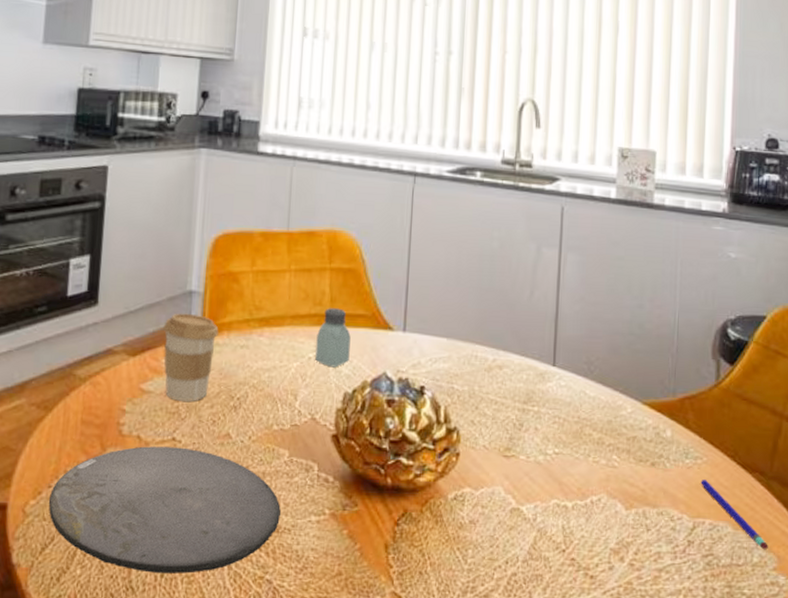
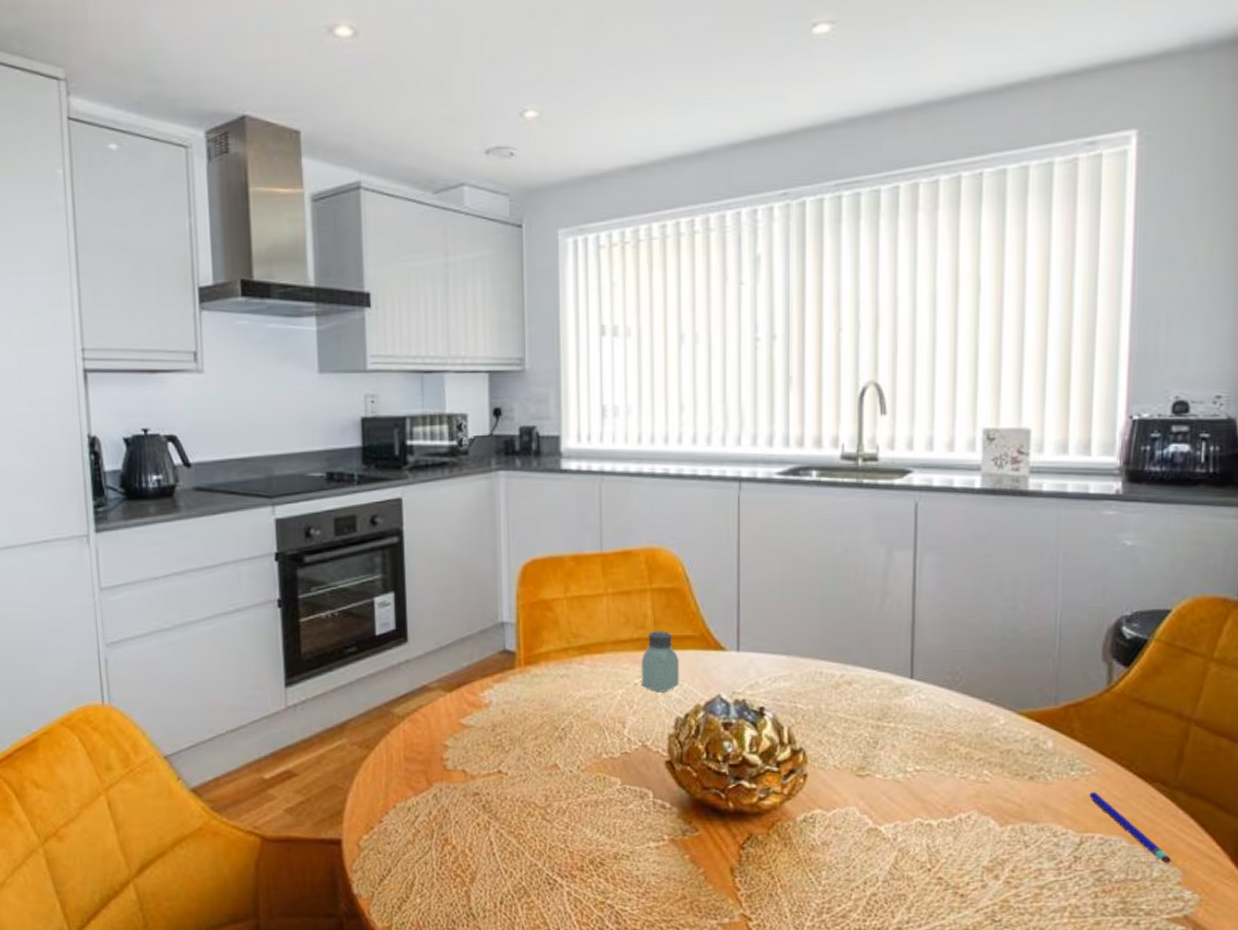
plate: present [48,446,281,574] -> none [381,779,617,900]
coffee cup: present [163,313,219,403] -> none [477,645,536,735]

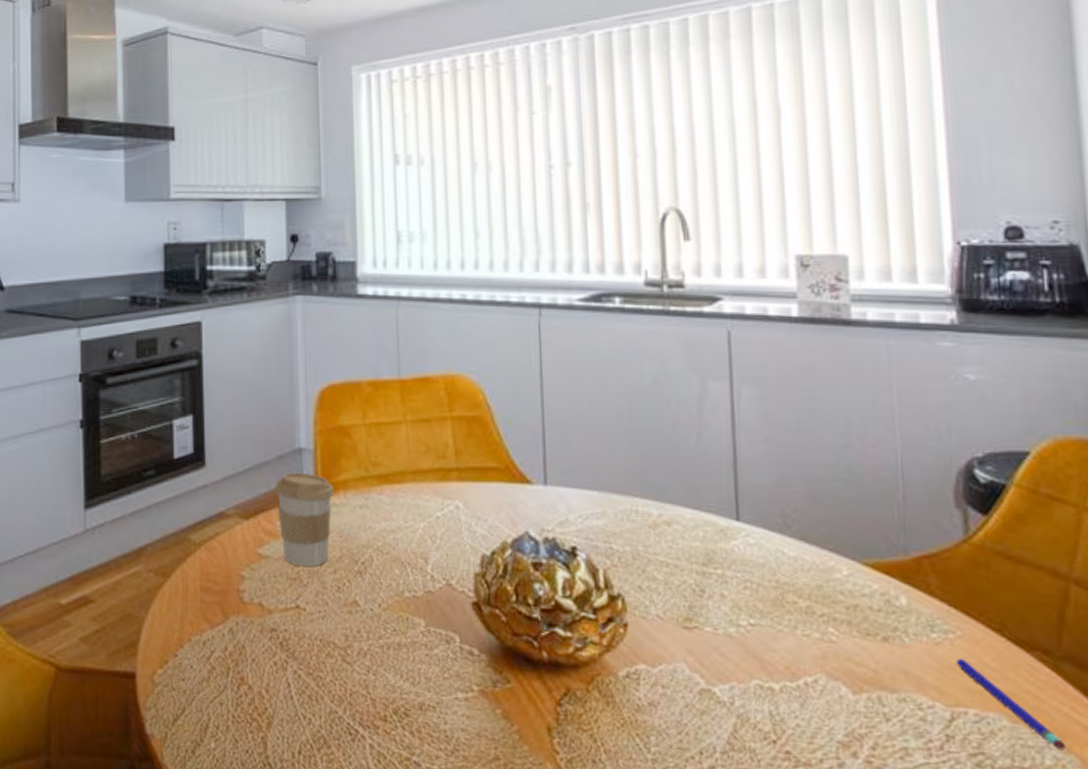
coffee cup: none [477,645,536,735] -> present [275,472,334,568]
saltshaker: present [641,631,679,693] -> none [443,461,484,527]

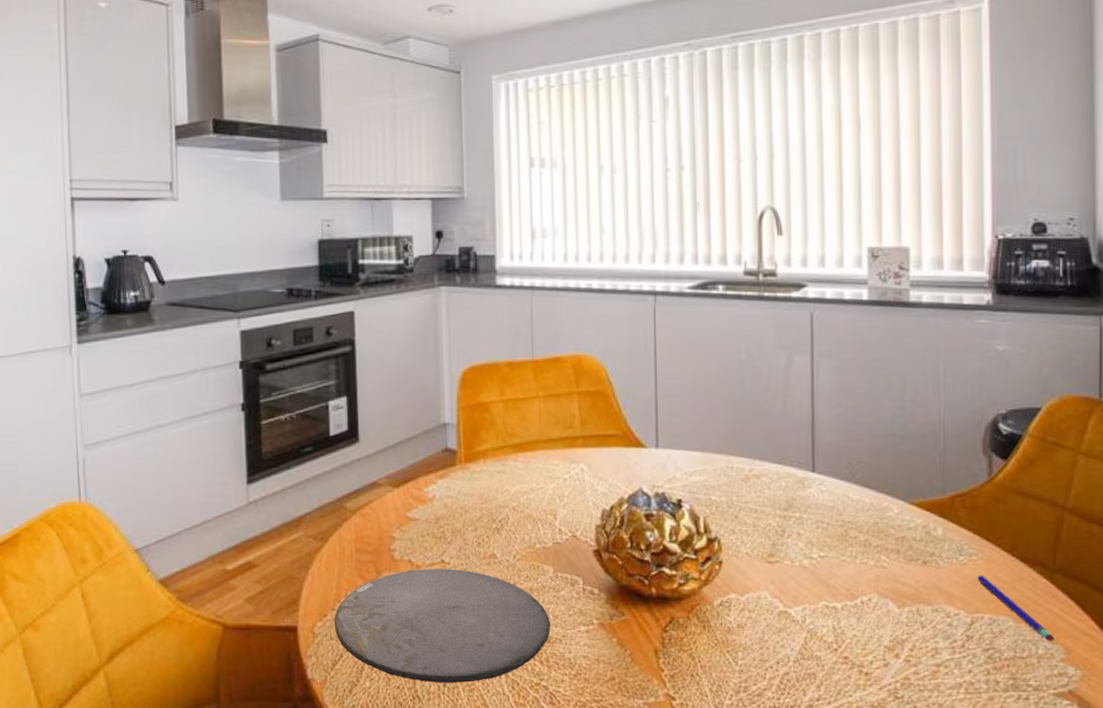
plate: none [175,614,422,751] -> present [334,569,550,683]
coffee cup: present [275,472,334,568] -> none [422,444,475,527]

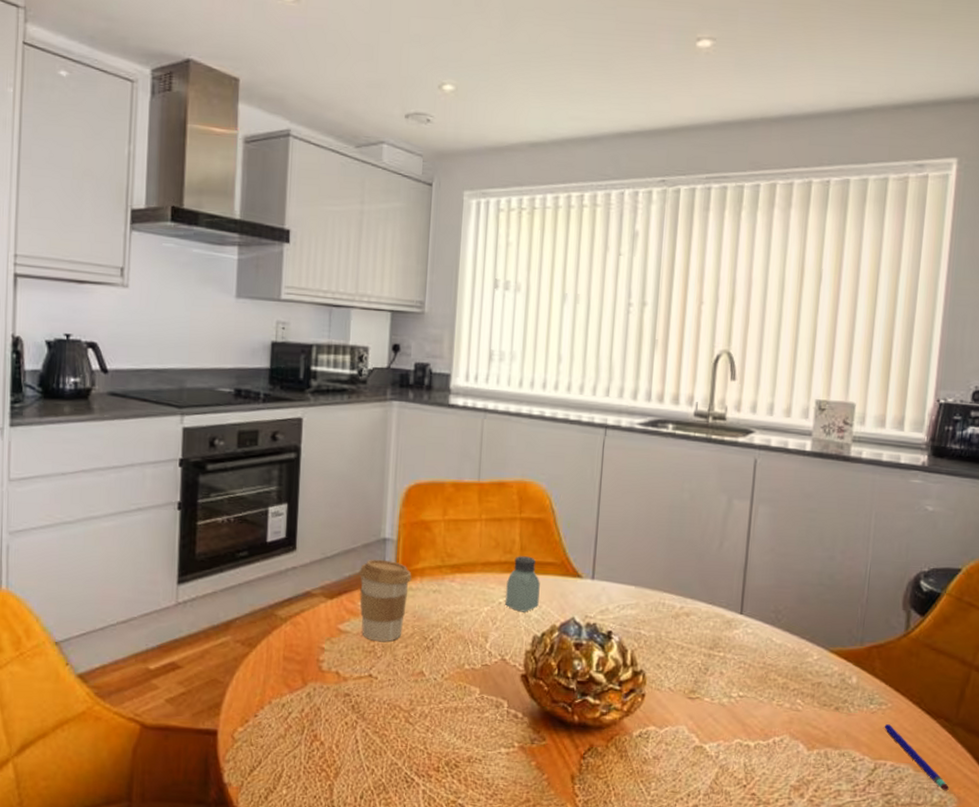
plate: present [334,569,550,683] -> none [255,681,472,796]
coffee cup: none [422,444,475,527] -> present [359,559,412,642]
saltshaker: none [570,430,605,487] -> present [505,556,540,612]

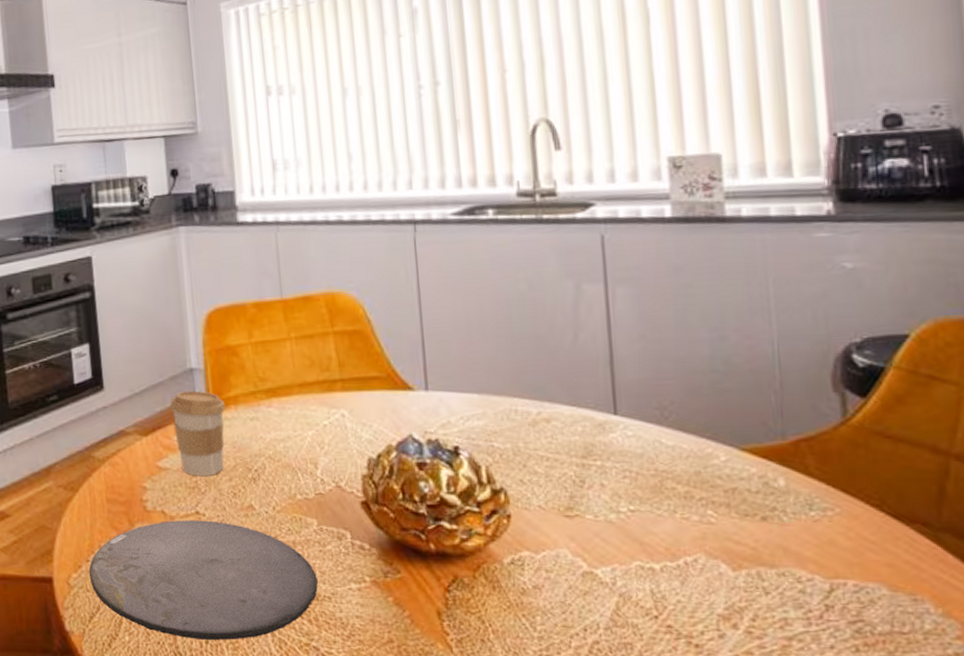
plate: none [255,681,472,796] -> present [88,520,318,640]
saltshaker: present [505,556,540,612] -> none [329,372,369,433]
pen: present [884,724,949,791] -> none [835,534,946,615]

